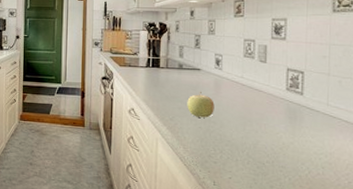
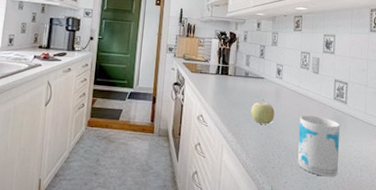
mug: none [243,107,295,174] -> present [298,115,340,177]

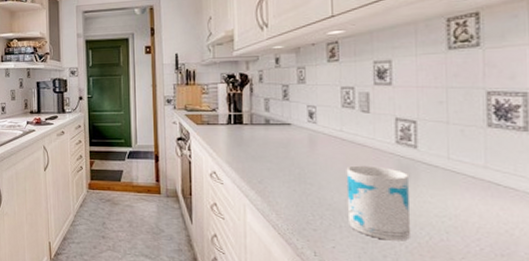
fruit: present [251,99,275,124] -> none [277,150,310,179]

